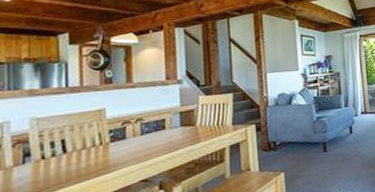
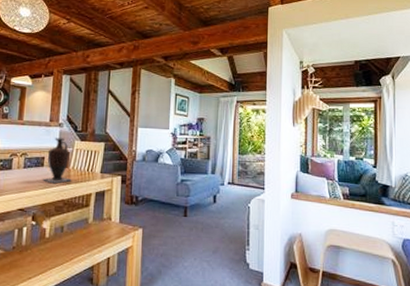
vase: none [166,95,201,146] -> present [43,138,72,184]

